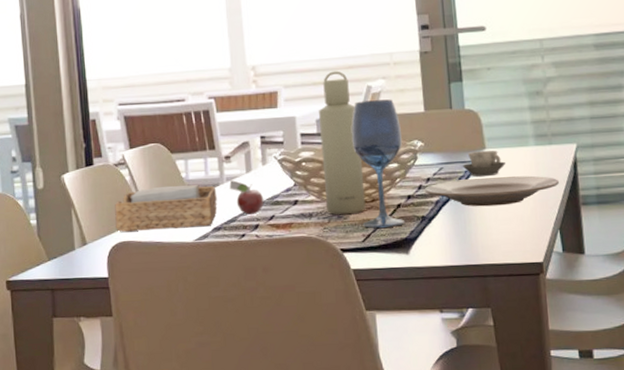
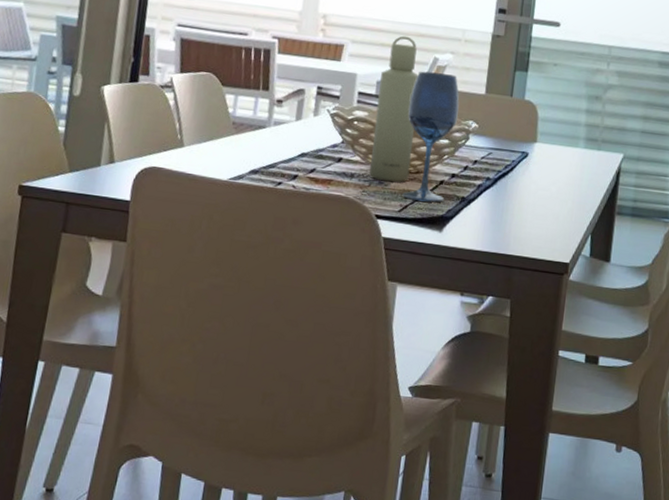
napkin holder: present [115,184,218,232] -> none [148,116,262,167]
fruit: present [229,180,264,216] -> none [275,125,309,165]
plate: present [424,175,560,207] -> none [469,167,601,202]
cup: present [462,150,505,177] -> none [510,142,553,170]

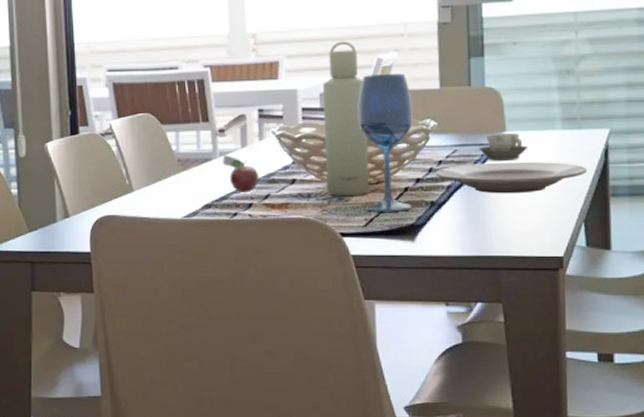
fruit: none [275,125,309,165] -> present [223,155,259,194]
plate: none [469,167,601,202] -> present [435,161,588,194]
cup: none [510,142,553,170] -> present [478,132,527,161]

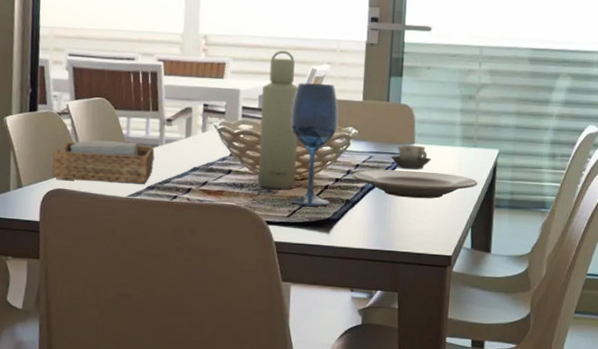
napkin holder: none [100,158,209,206] -> present [52,140,155,184]
fruit: present [223,155,259,194] -> none [168,143,200,179]

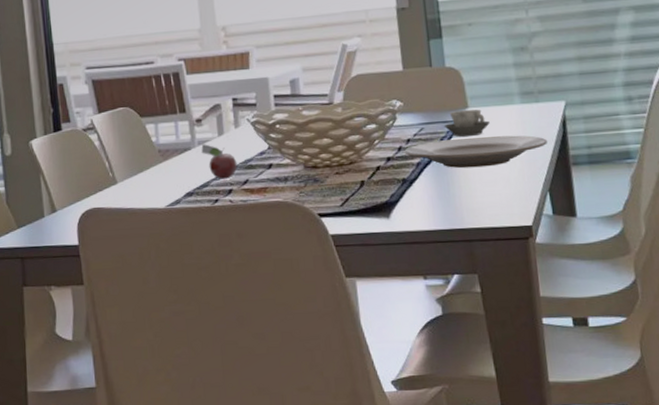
napkin holder: present [52,140,155,184] -> none [84,148,189,199]
fruit: none [168,143,200,179] -> present [201,144,238,180]
bottle: present [258,50,298,190] -> none [292,29,344,179]
wineglass: present [290,83,339,206] -> none [326,58,385,192]

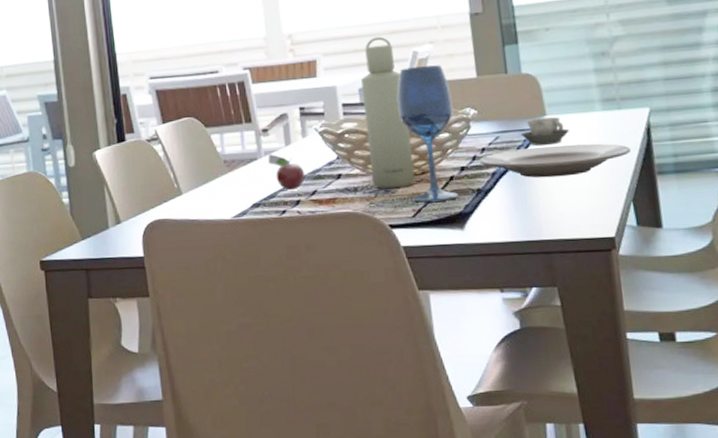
bottle: none [292,29,344,179] -> present [361,36,416,189]
wineglass: none [326,58,385,192] -> present [397,65,459,203]

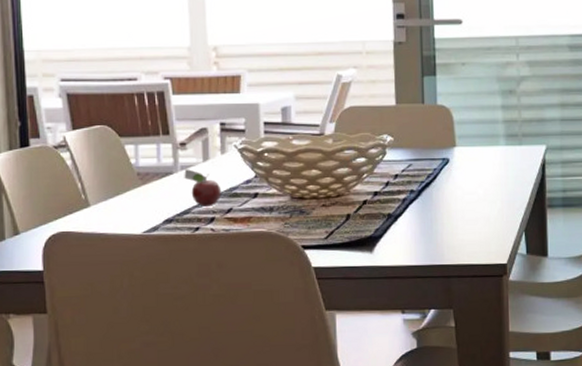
bottle: present [361,36,416,189] -> none [285,57,330,210]
wineglass: present [397,65,459,203] -> none [318,90,371,225]
plate: present [479,143,632,178] -> none [391,175,528,206]
cup: present [520,117,569,146] -> none [431,148,475,175]

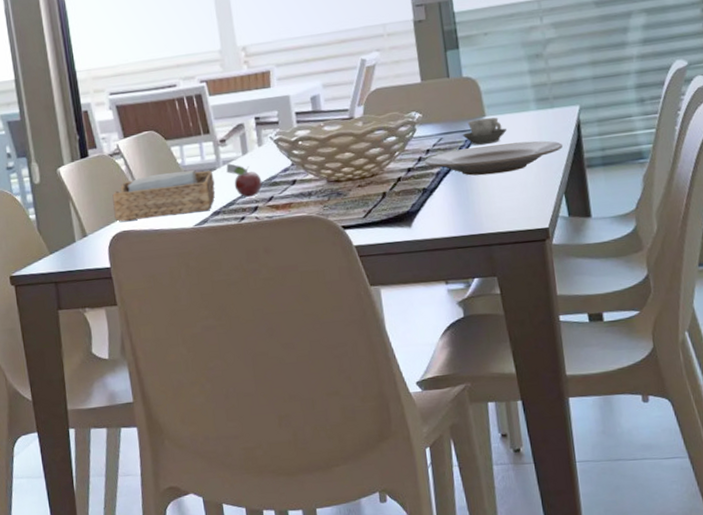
napkin holder: none [53,171,170,222] -> present [112,169,216,222]
plate: none [391,175,528,206] -> present [424,140,564,176]
cup: none [431,148,475,175] -> present [462,117,507,145]

